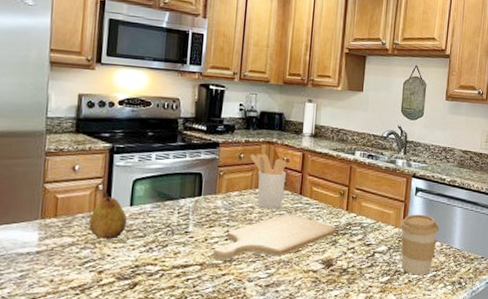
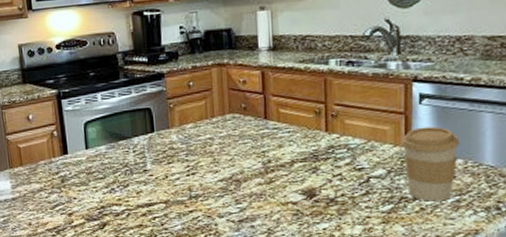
fruit: present [89,192,128,239] -> none [51,138,86,183]
chopping board: present [213,214,336,260] -> none [176,142,316,197]
utensil holder: present [249,153,287,209] -> none [199,78,245,138]

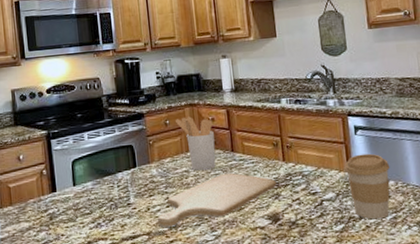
chopping board: none [176,142,316,197] -> present [158,172,277,228]
utensil holder: none [199,78,245,138] -> present [174,116,216,171]

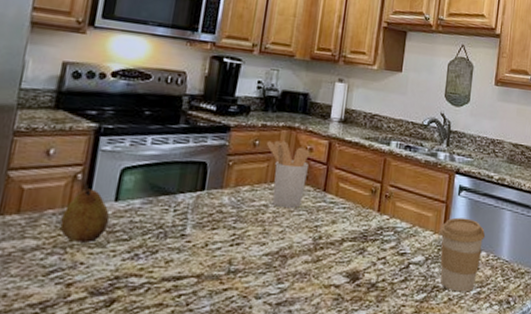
fruit: none [40,176,74,220] -> present [59,183,110,243]
chopping board: present [158,172,277,228] -> none [214,215,365,271]

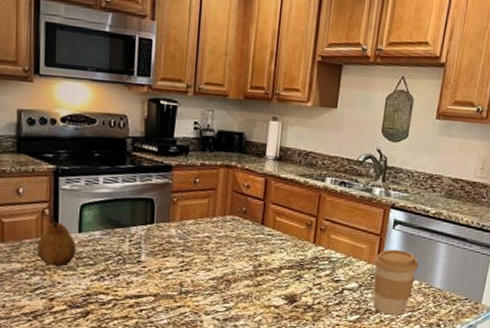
utensil holder: present [266,140,310,208] -> none [205,178,247,239]

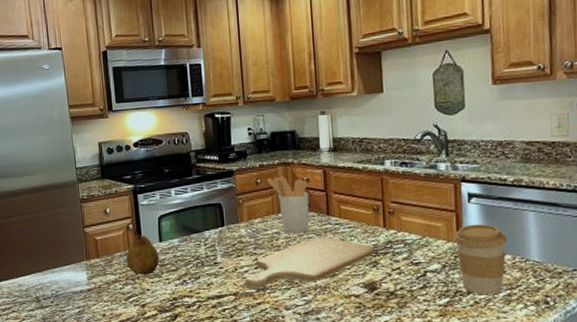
chopping board: none [168,245,302,292] -> present [245,237,375,289]
utensil holder: none [205,178,247,239] -> present [266,176,309,233]

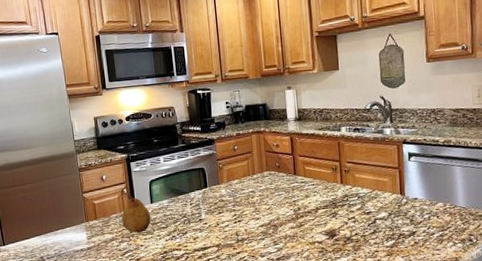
chopping board: present [245,237,375,289] -> none [226,193,335,241]
utensil holder: present [266,176,309,233] -> none [242,143,279,191]
coffee cup: present [454,224,508,295] -> none [397,178,440,237]

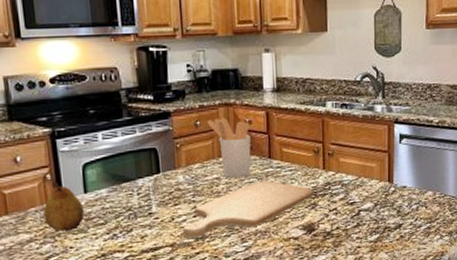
chopping board: none [226,193,335,241] -> present [183,180,315,239]
utensil holder: none [242,143,279,191] -> present [206,118,251,178]

